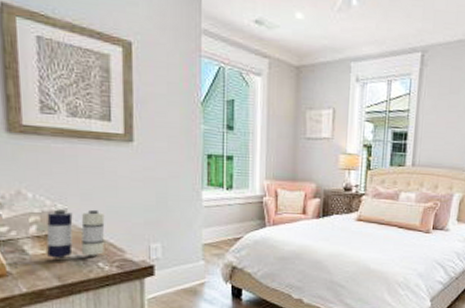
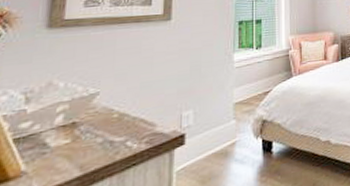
candle: present [14,209,105,268] -> none [31,87,138,166]

